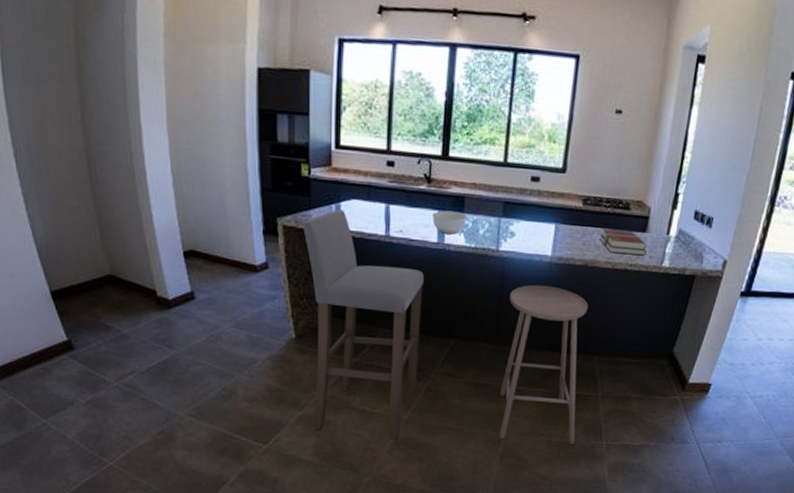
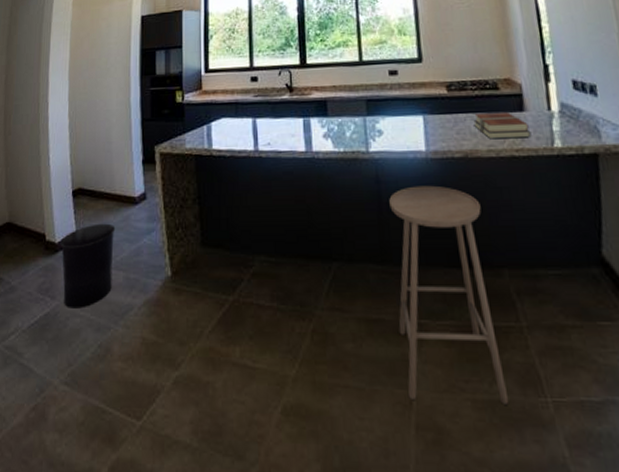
waste bin: none [174,286,235,358] -> present [60,223,116,309]
bar stool: present [303,209,424,440] -> none [178,130,302,407]
bowl: present [432,210,467,235] -> none [298,116,331,141]

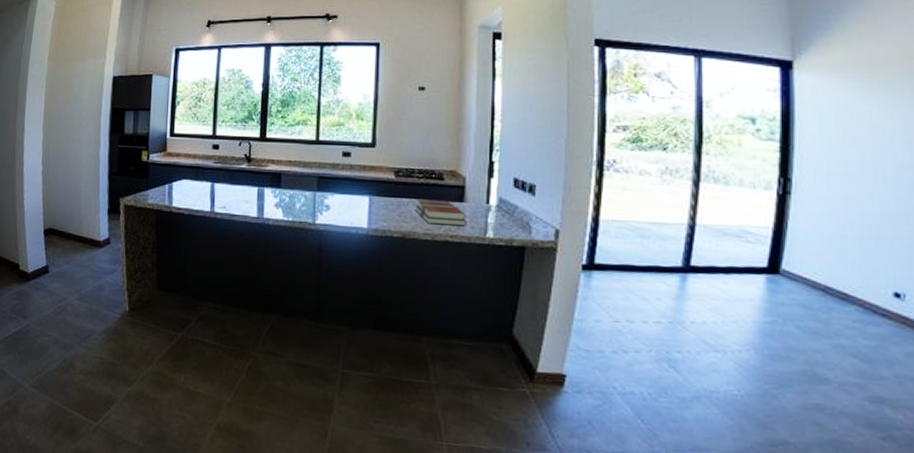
waste bin: present [60,223,116,309] -> none [32,260,82,329]
stool: present [389,185,509,404] -> none [323,257,411,443]

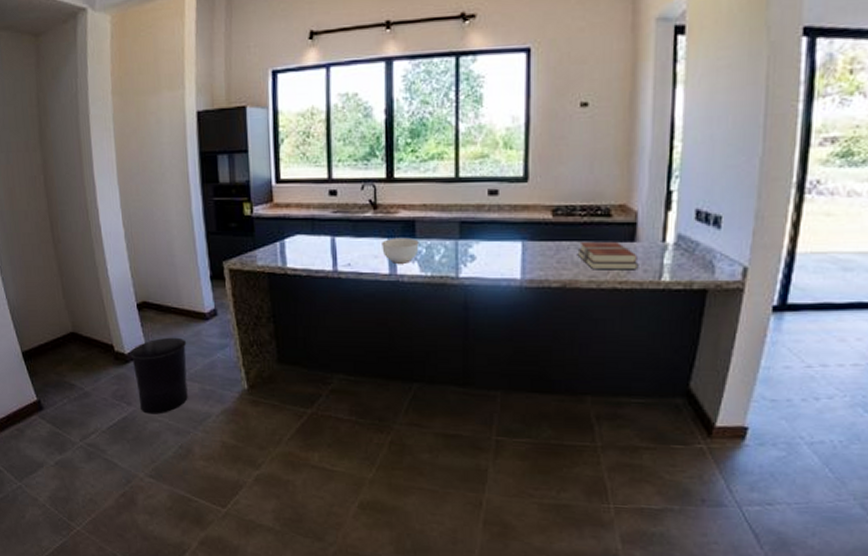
waste bin: none [32,260,82,329] -> present [130,337,188,414]
bowl: none [252,186,284,209] -> present [382,237,419,264]

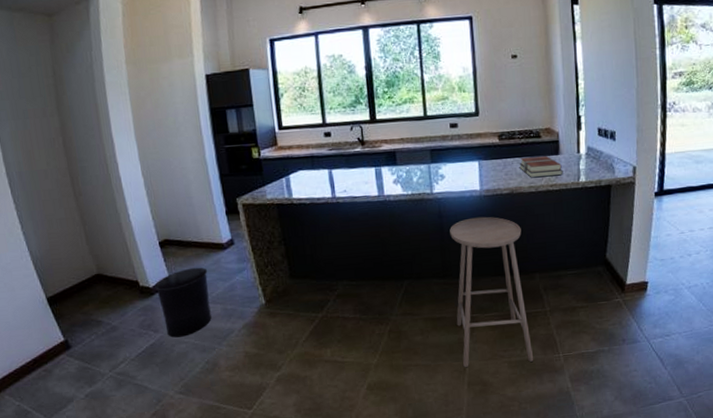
bowl: present [382,237,419,264] -> none [370,165,400,187]
stool: none [475,314,574,508] -> present [449,216,534,367]

